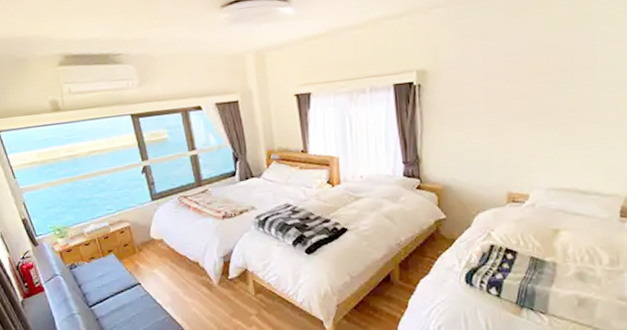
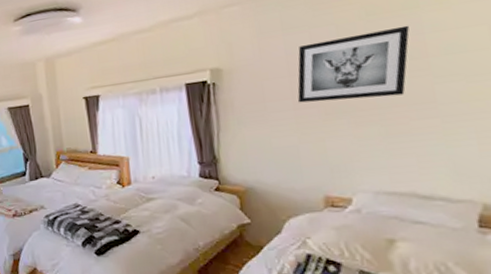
wall art: none [491,37,584,107] -> present [297,25,410,103]

